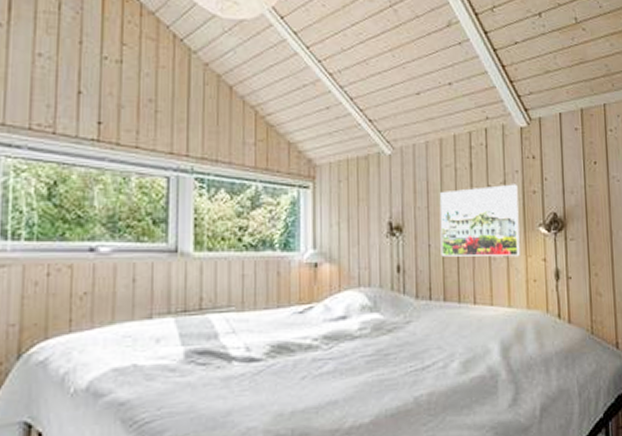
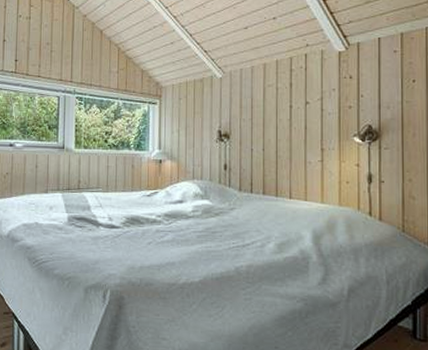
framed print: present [439,184,520,257] -> none [262,100,335,162]

